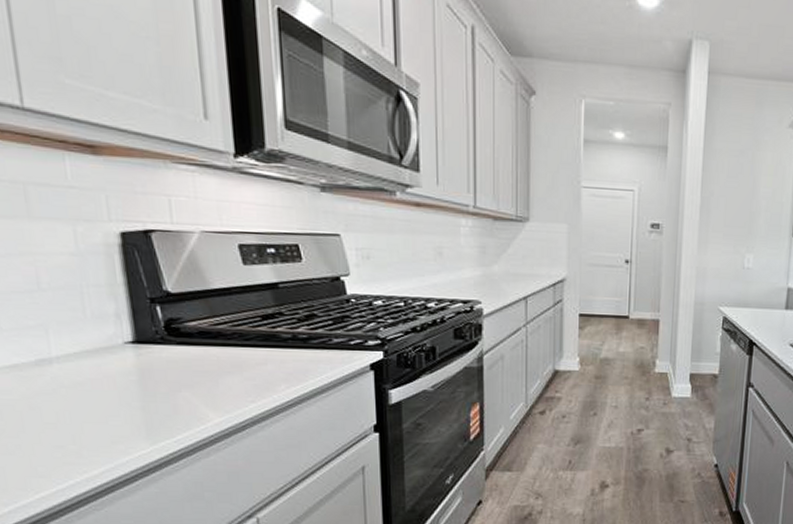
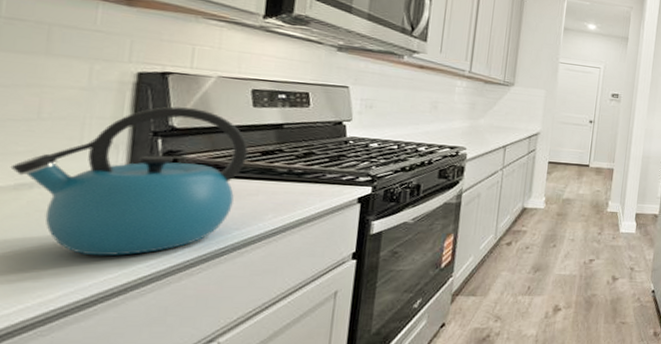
kettle: none [27,269,249,432] -> present [10,106,249,256]

